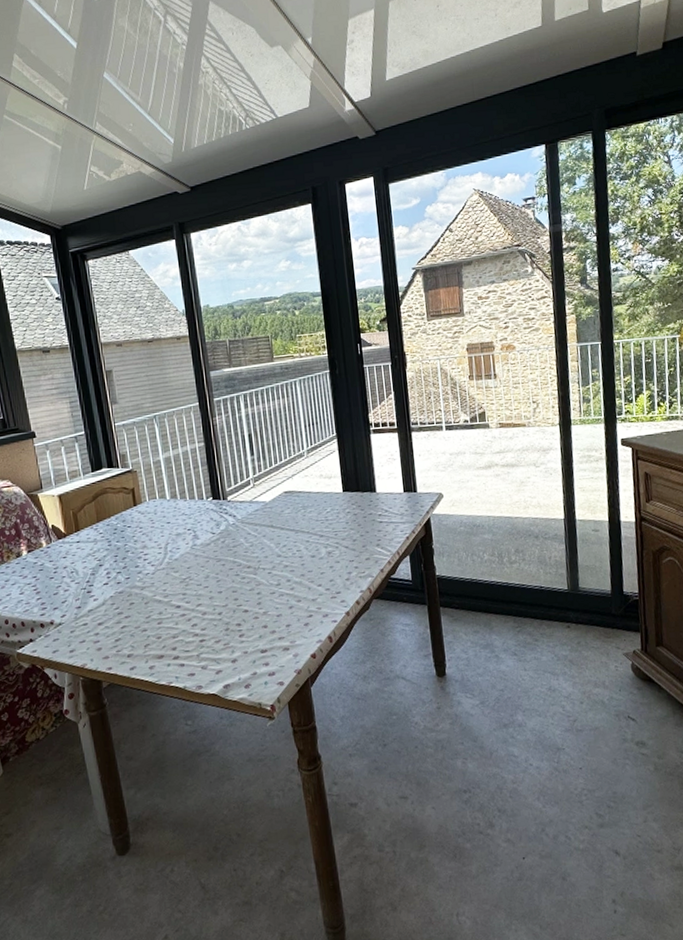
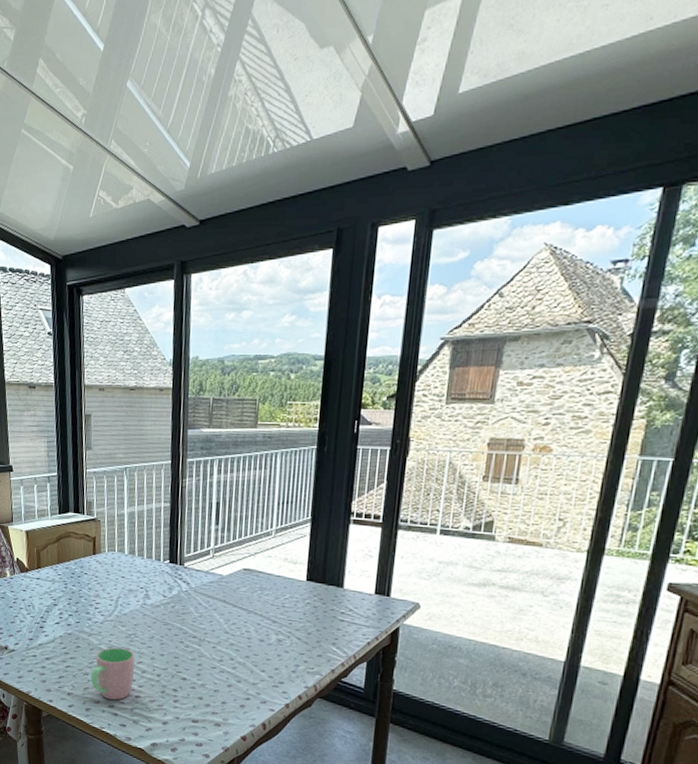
cup: none [149,594,195,651] -> present [90,647,135,700]

